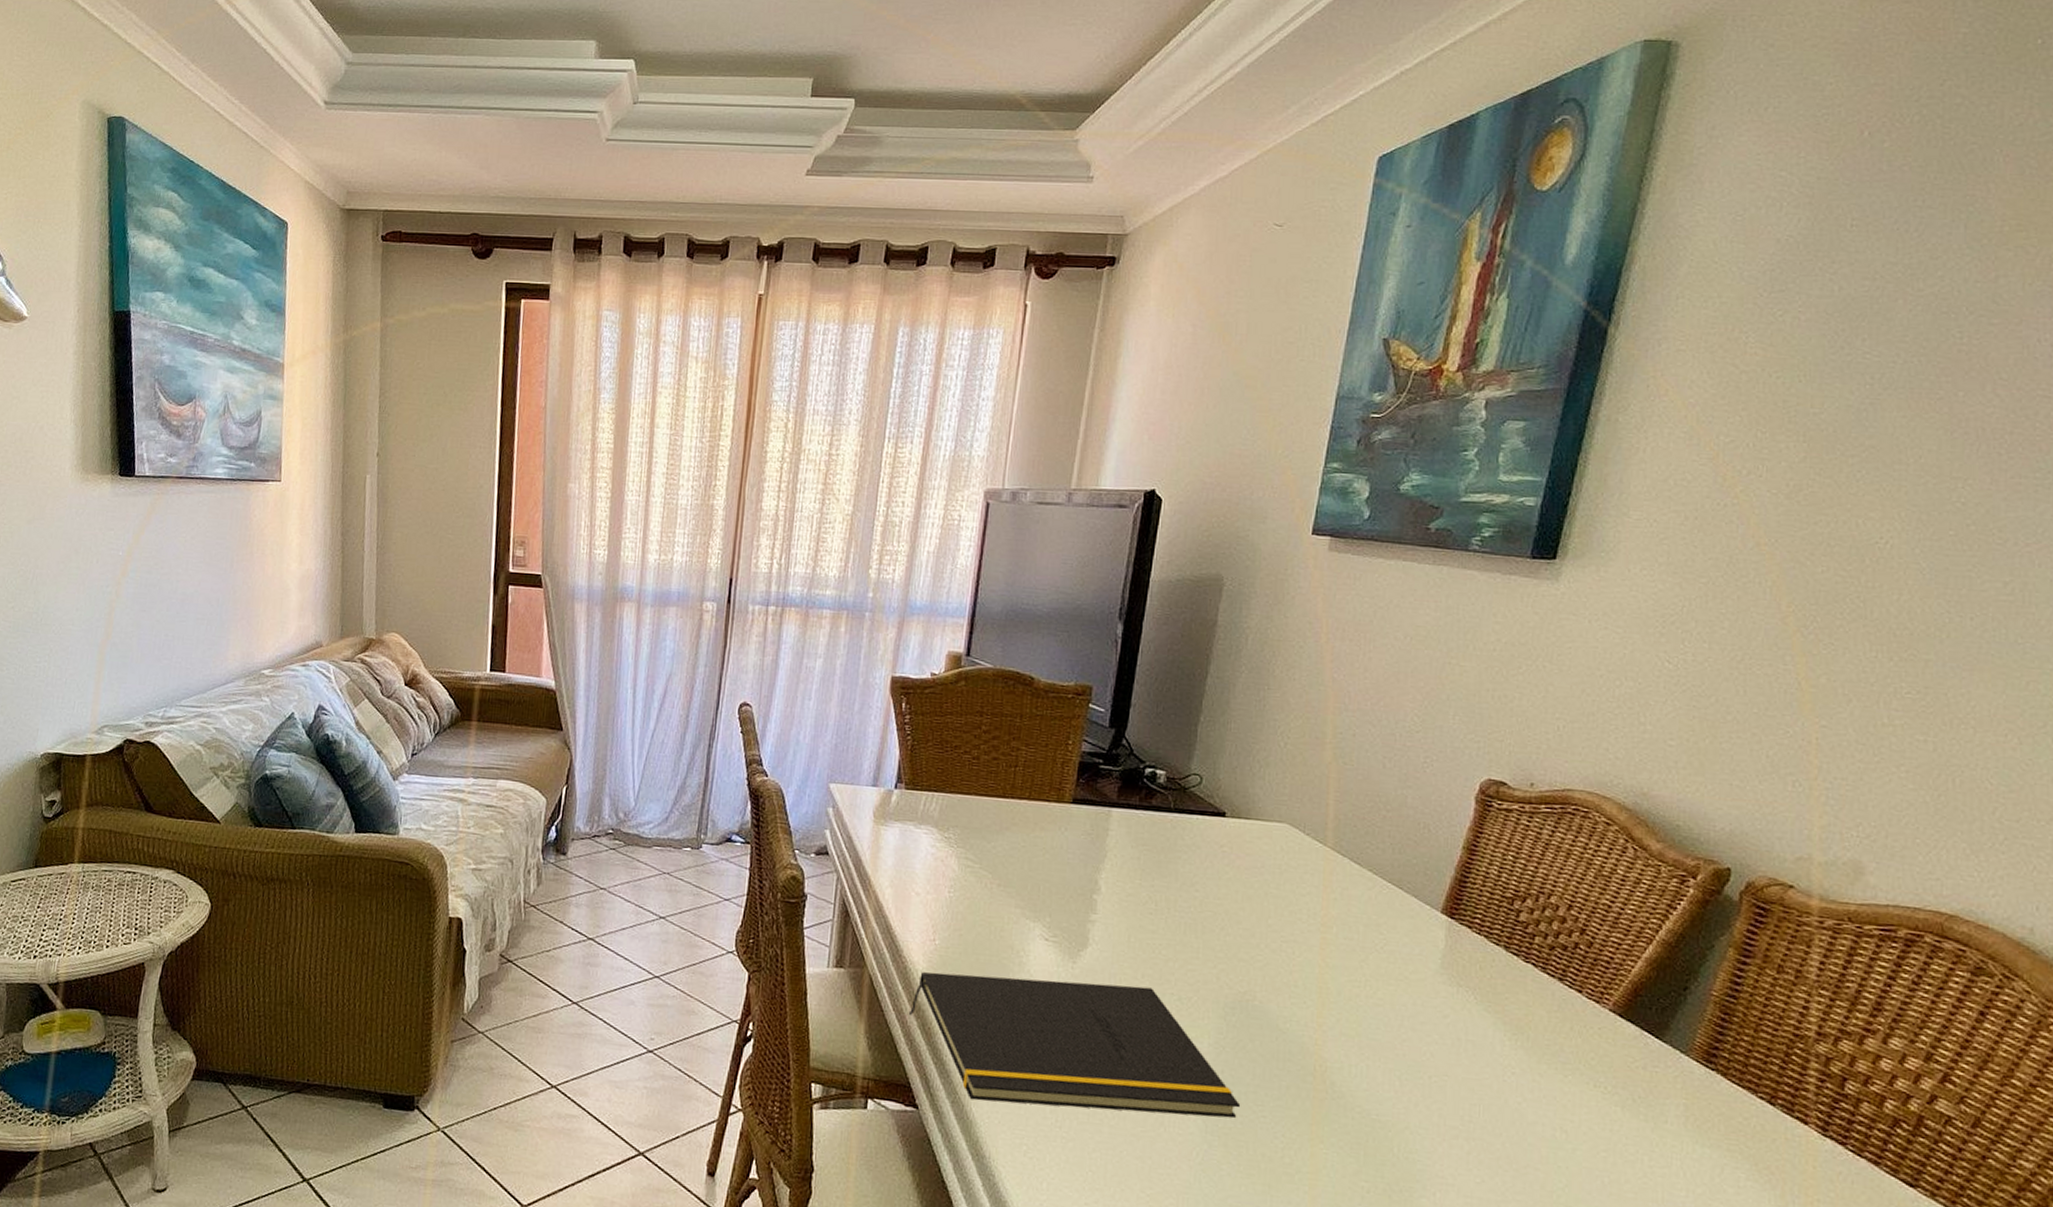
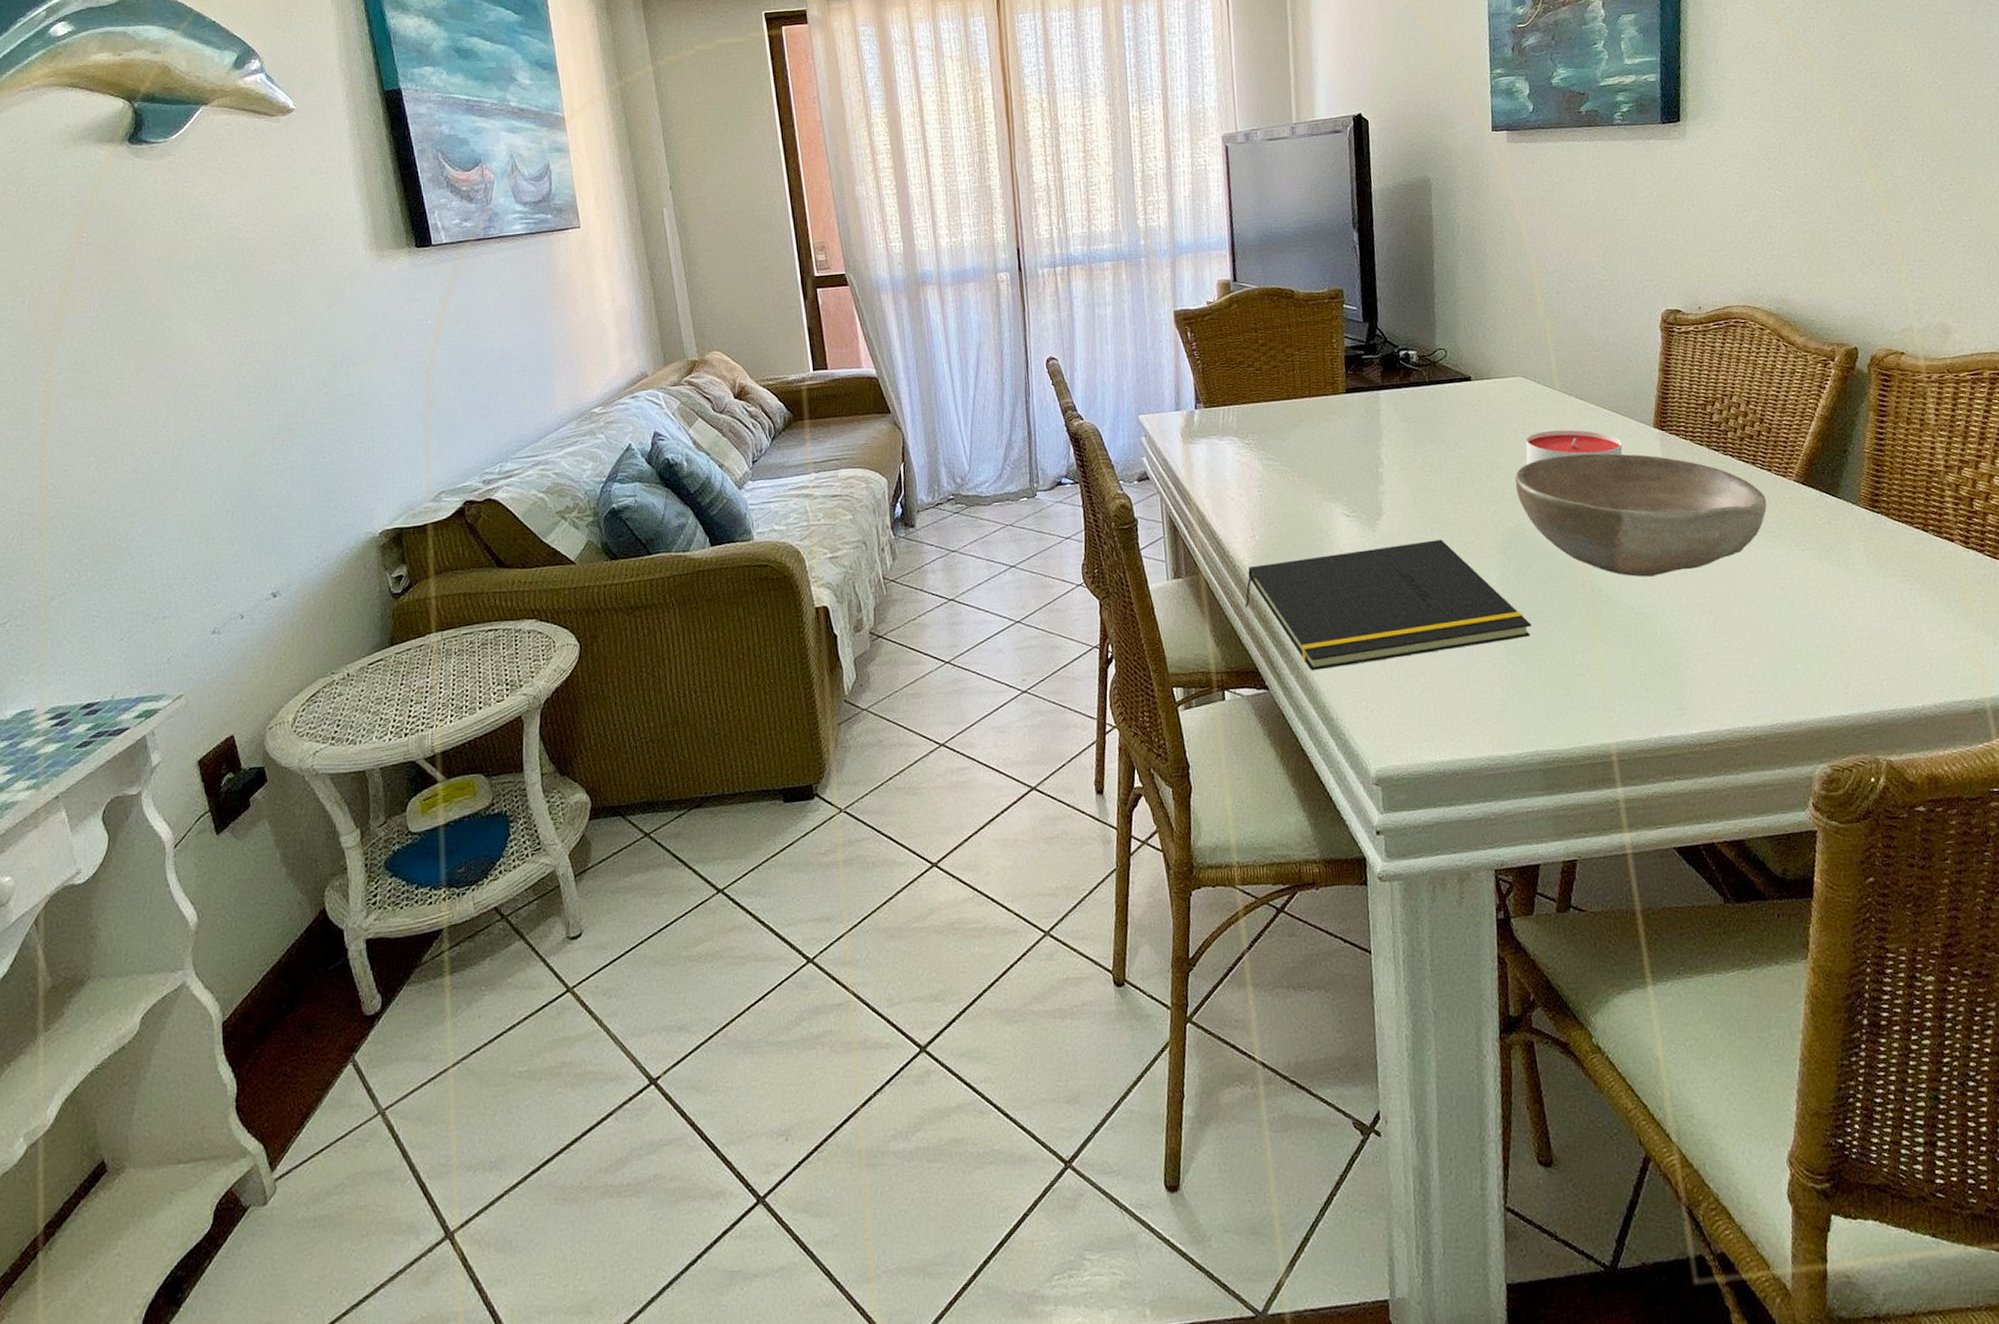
bowl: none [1253,921,1568,1086] -> present [1514,453,1767,577]
candle: none [1273,891,1397,937] -> present [1525,429,1623,464]

